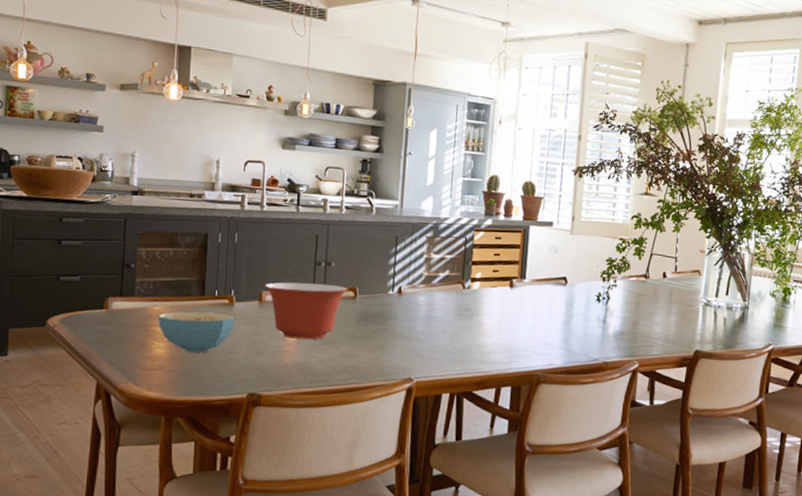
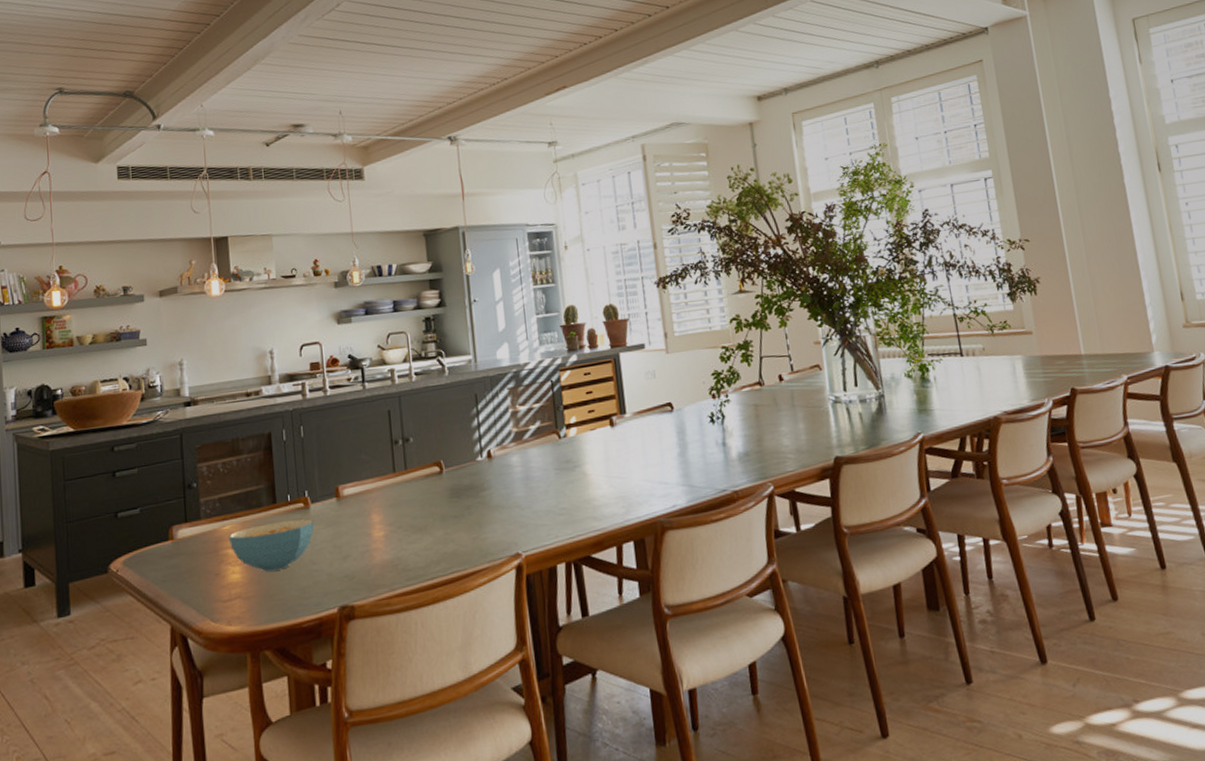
mixing bowl: present [265,282,348,340] -> none [340,462,432,534]

